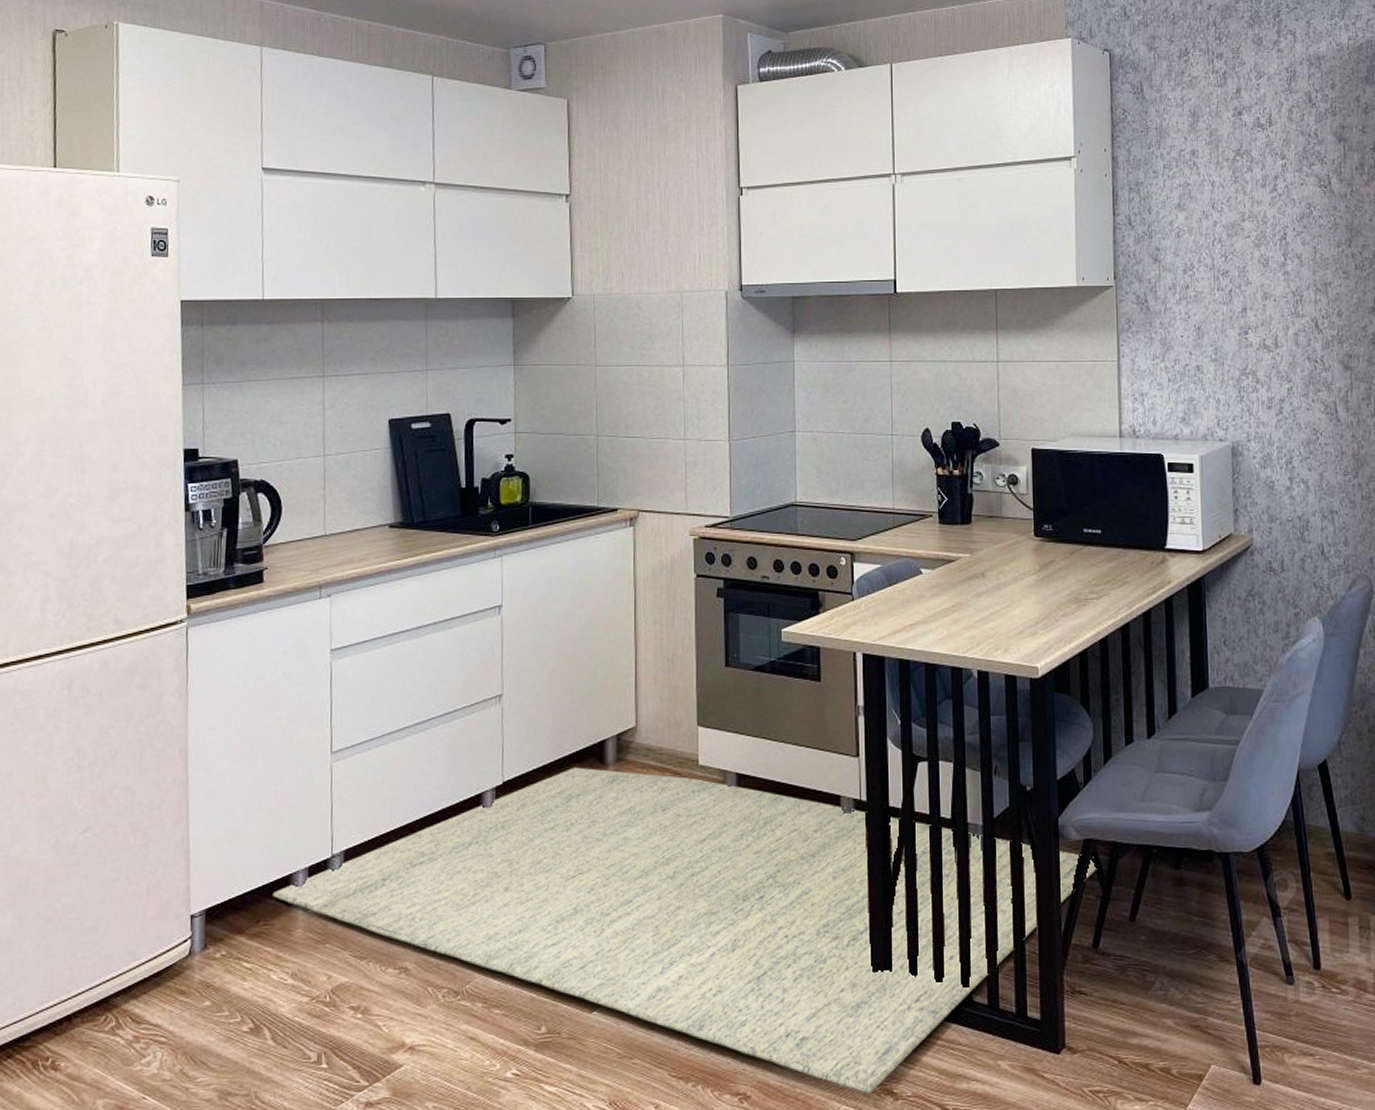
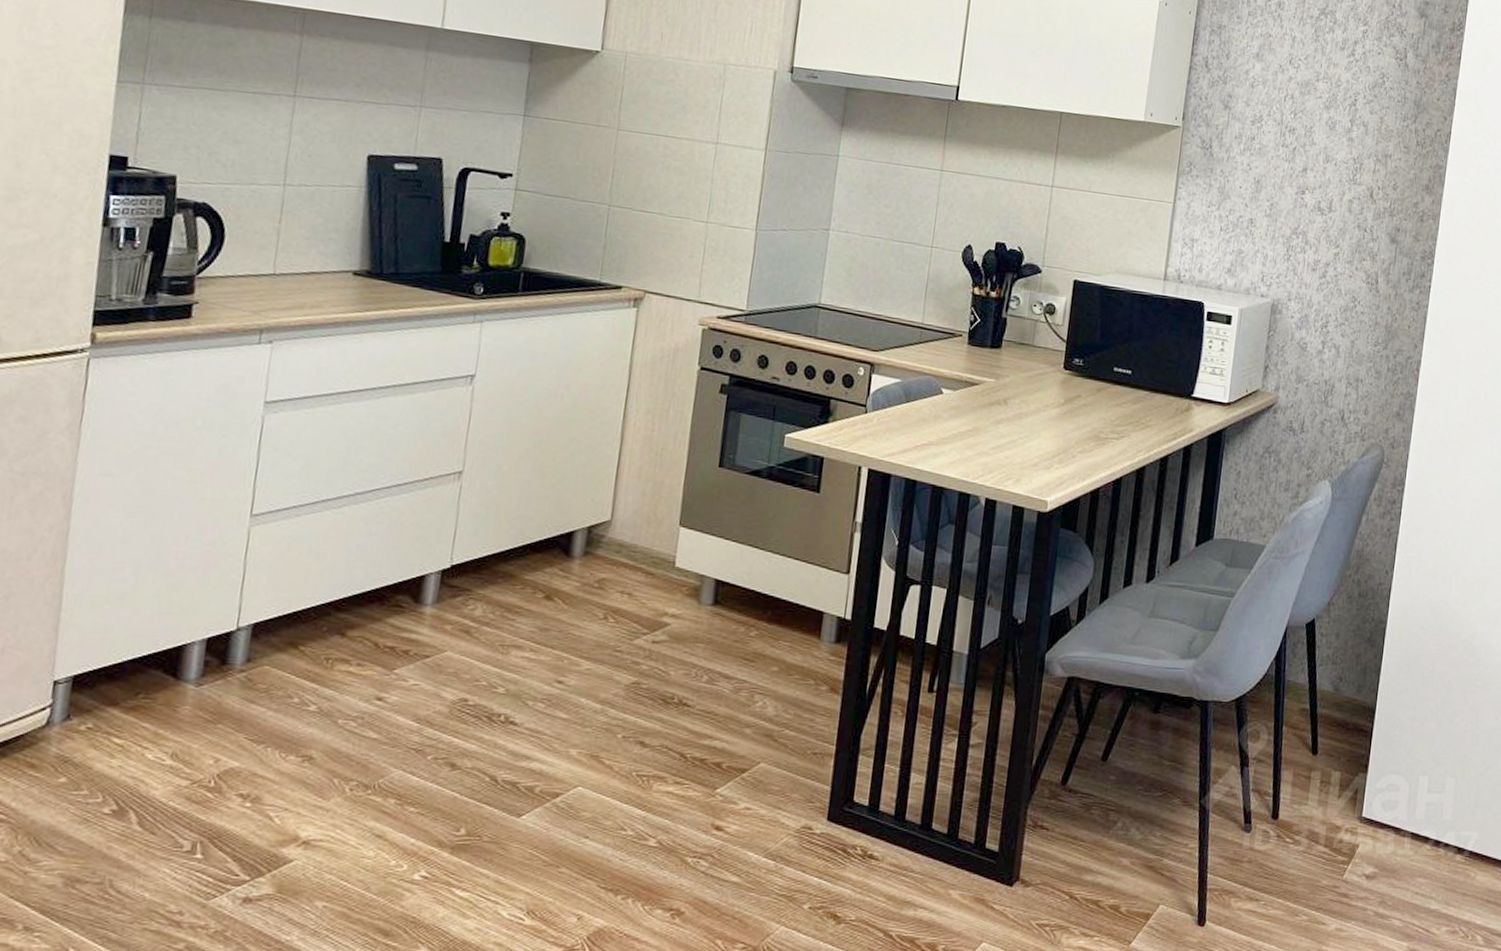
rug: present [273,767,1097,1094] -> none [159,556,1077,916]

